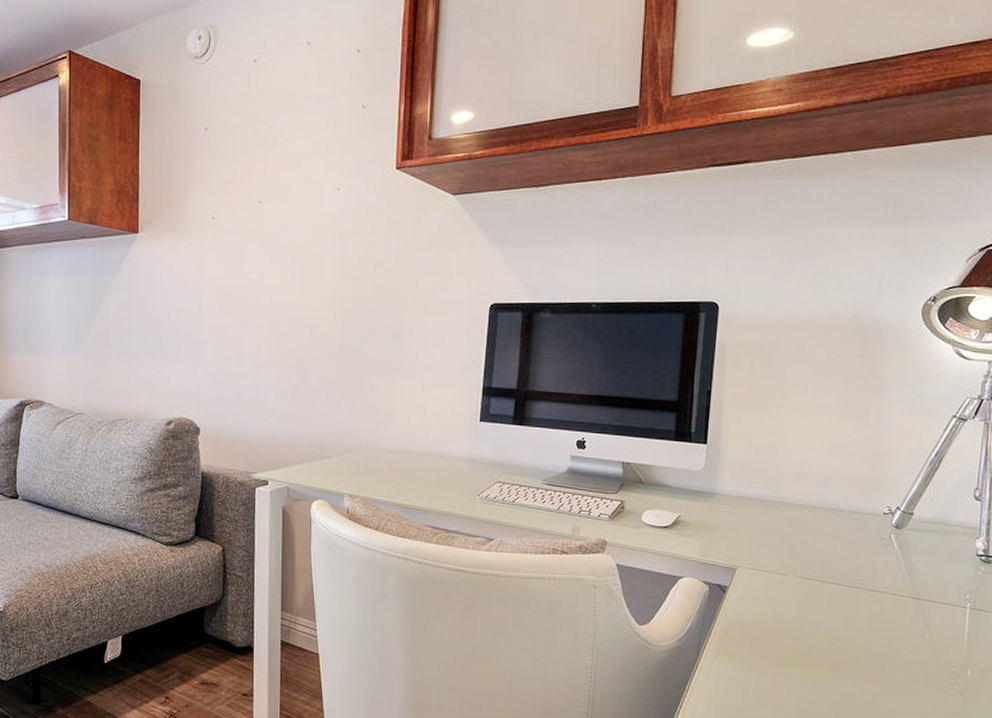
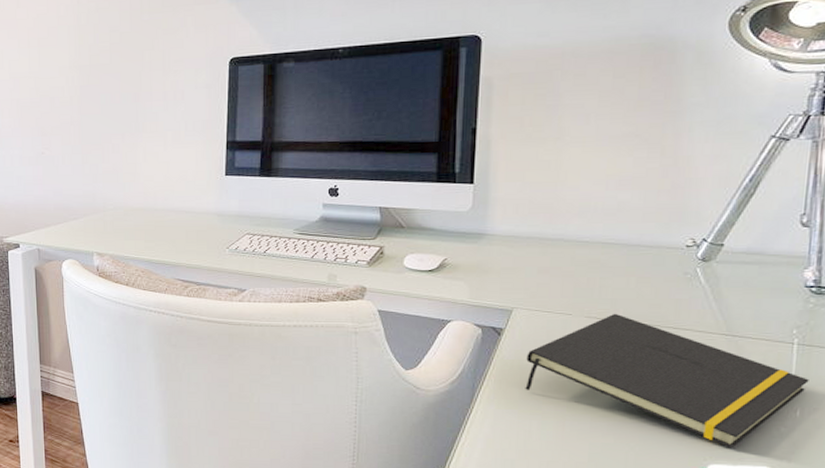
notepad: none [744,574,978,706] -> present [525,313,809,448]

